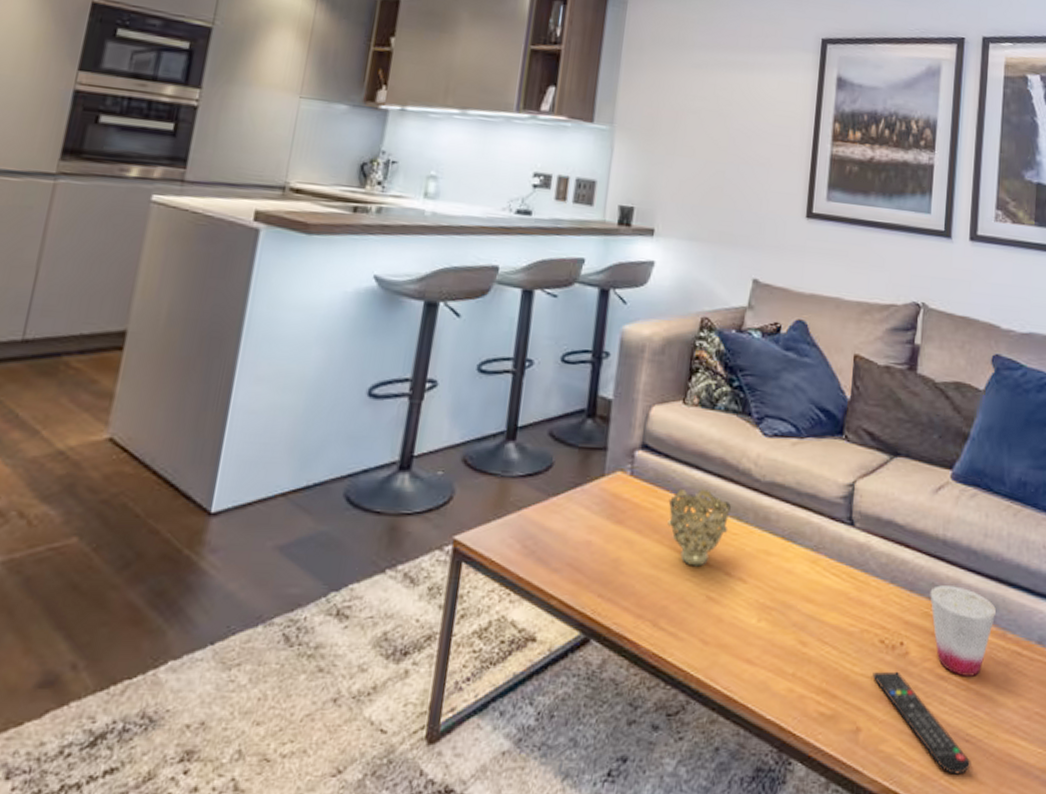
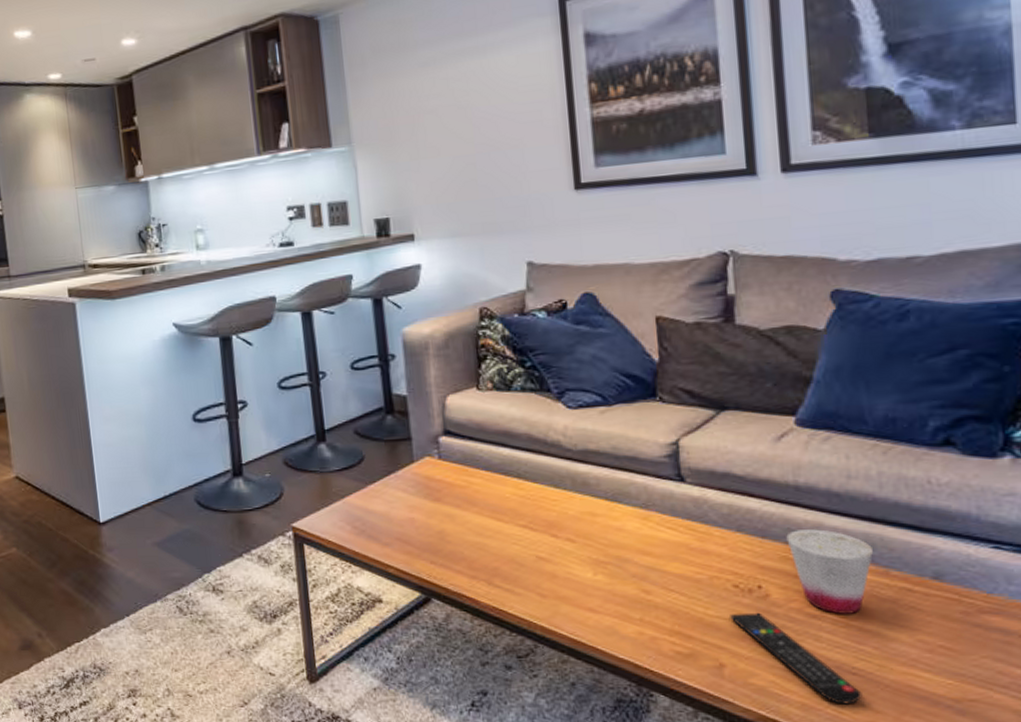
decorative bowl: present [667,488,732,567] -> none [481,463,547,532]

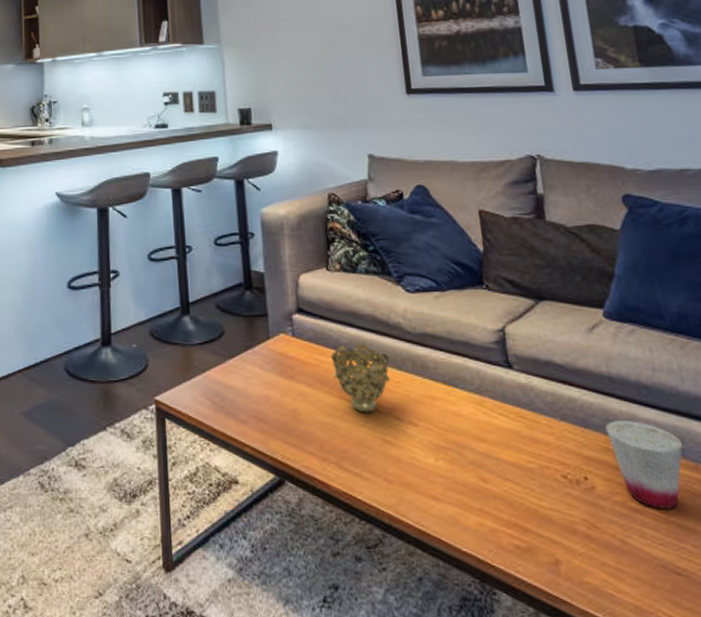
decorative bowl: none [481,463,547,532] -> present [330,344,391,413]
remote control: present [730,612,863,704] -> none [561,505,689,608]

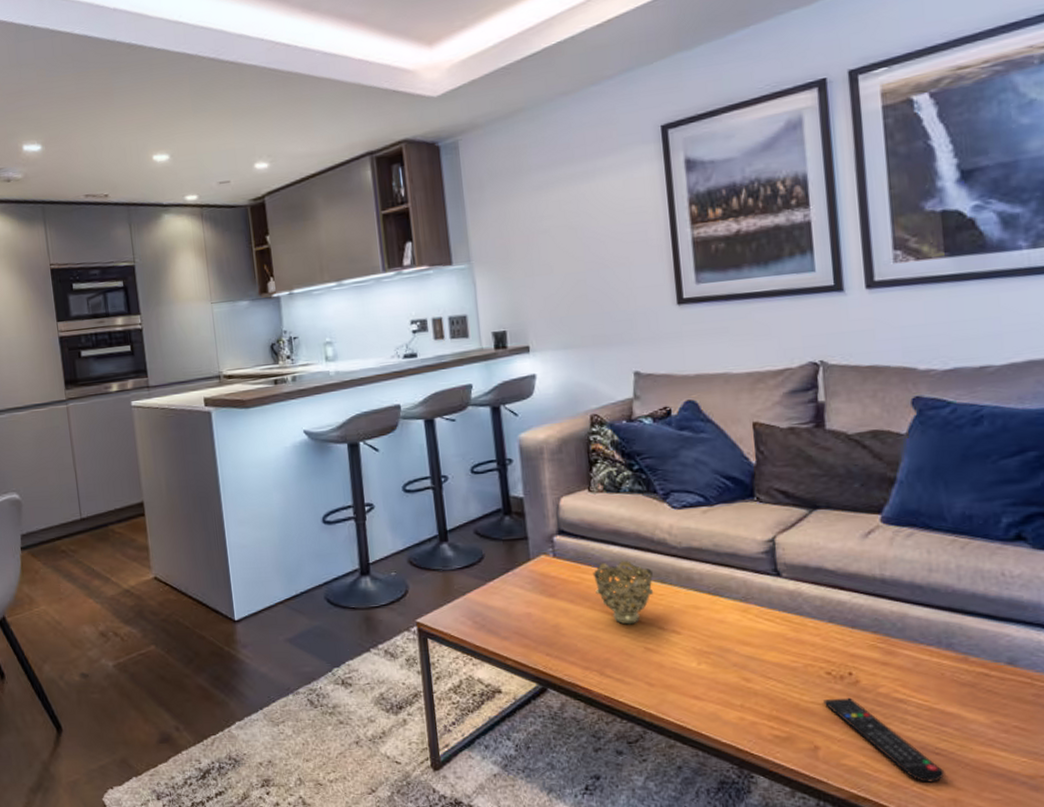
remote control: none [561,505,689,608] -> present [823,697,945,783]
cup: present [605,421,683,509] -> none [874,619,954,698]

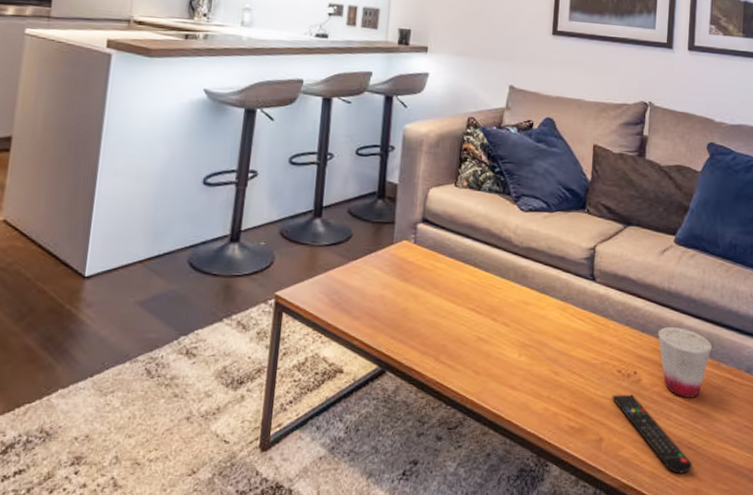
decorative bowl: present [592,560,654,625] -> none [445,253,496,314]
cup: none [874,619,954,698] -> present [658,327,713,398]

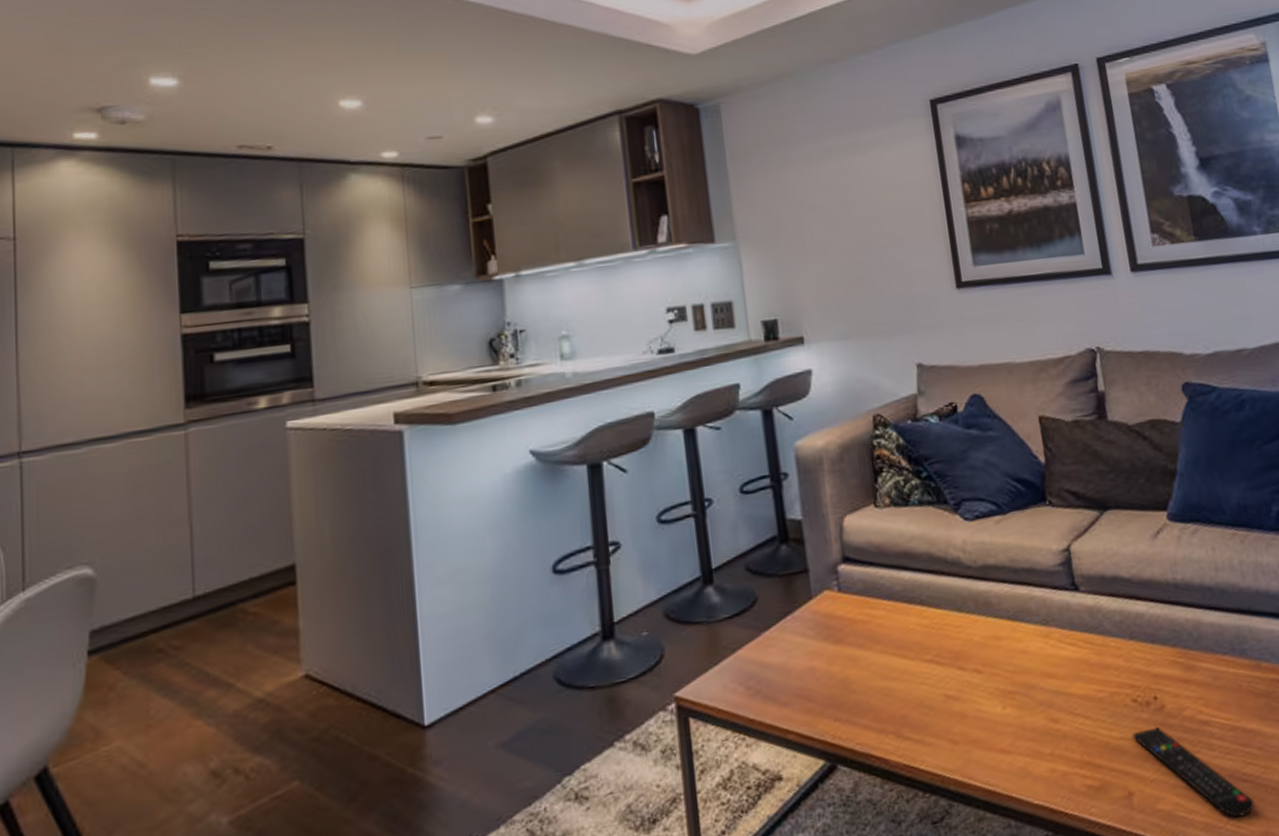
cup: present [658,327,713,398] -> none [1172,627,1246,717]

